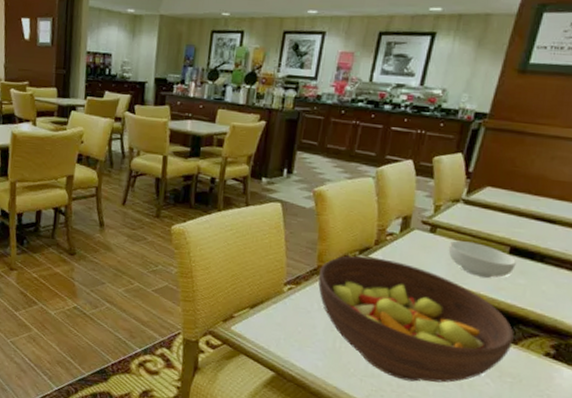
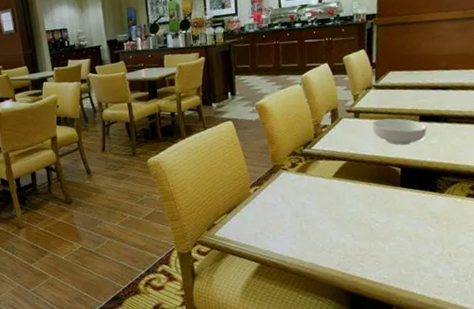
fruit bowl: present [318,255,514,383] -> none [275,147,441,244]

